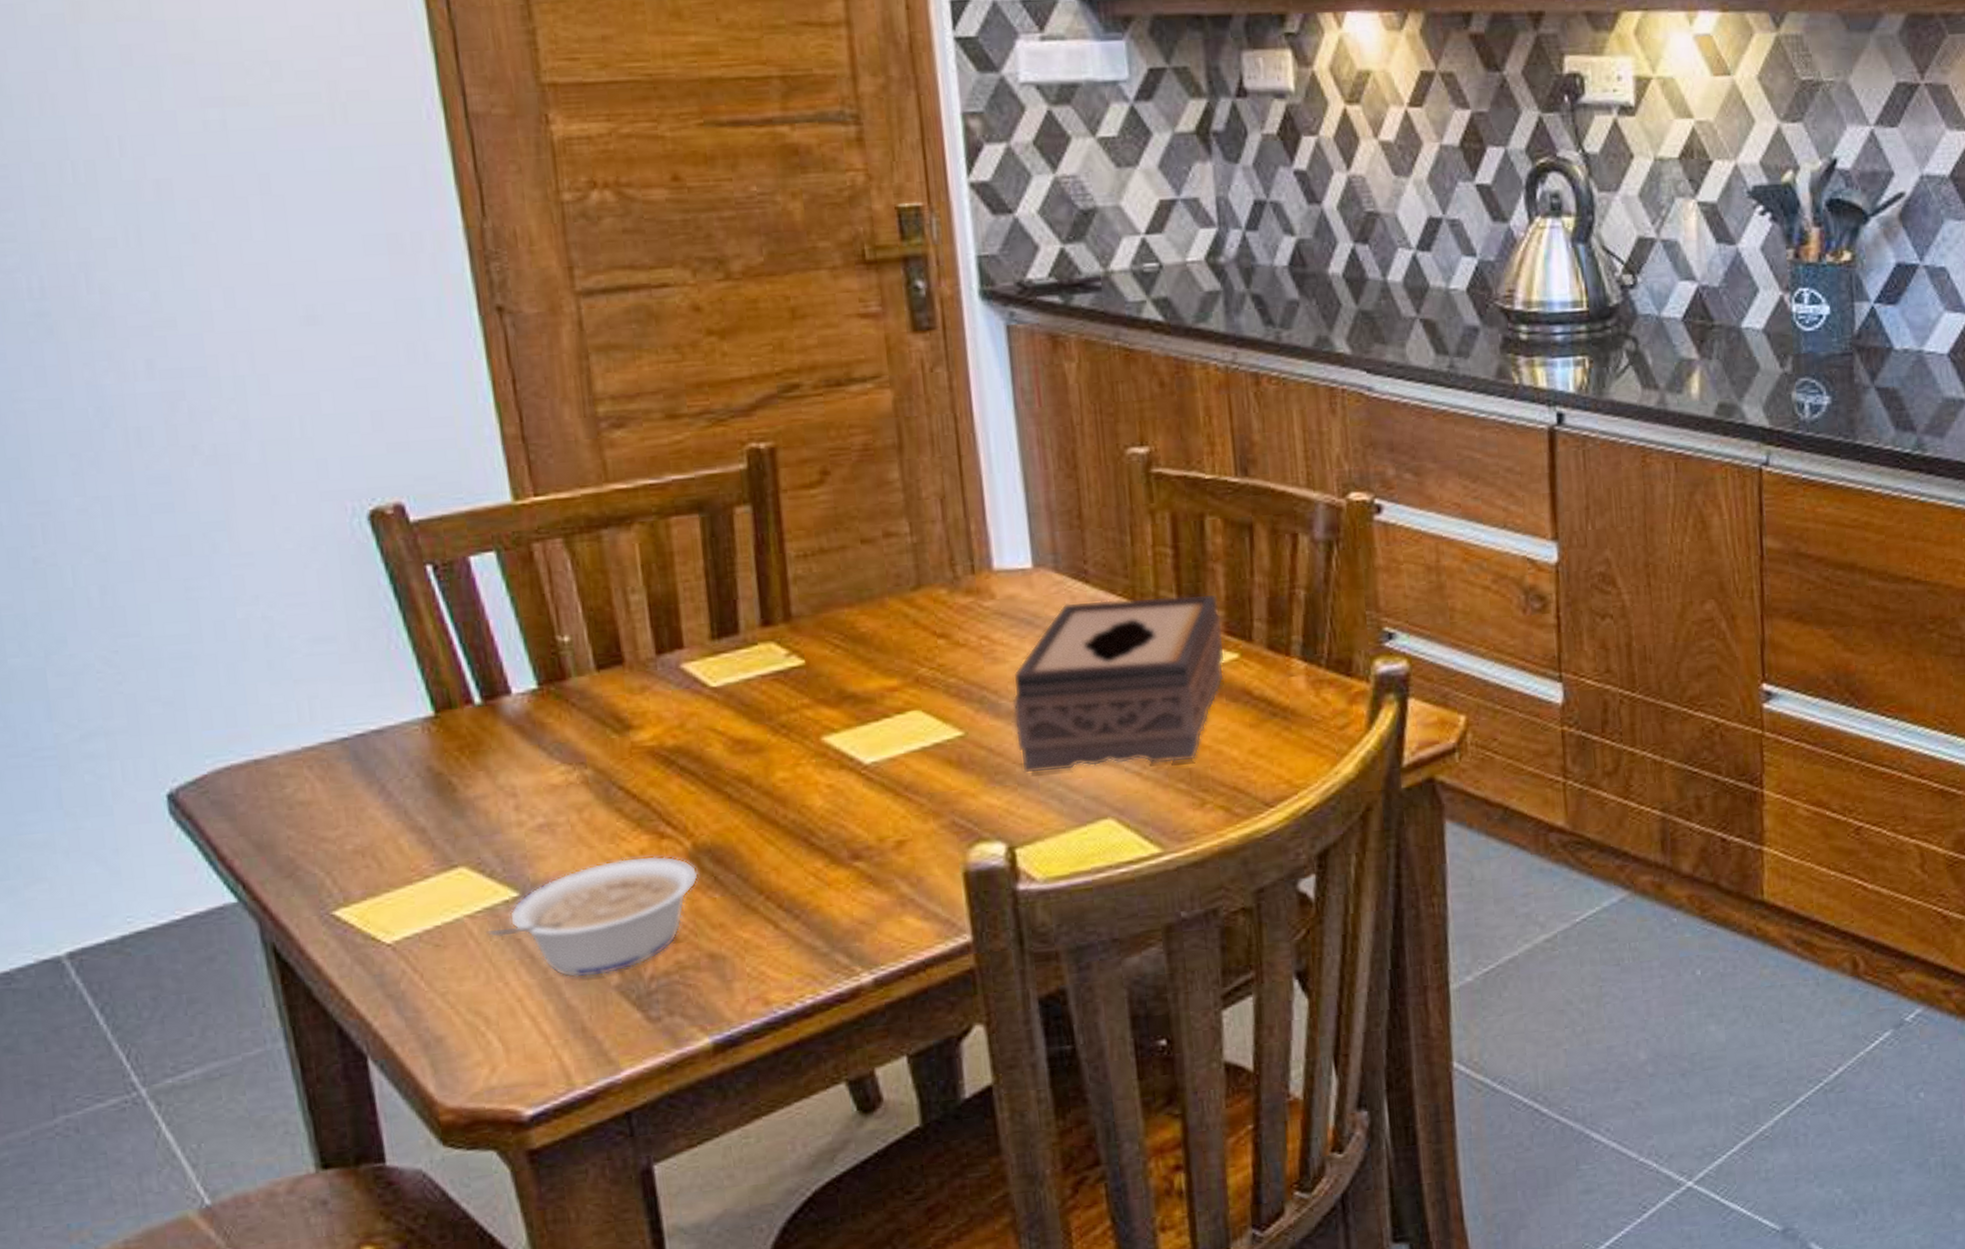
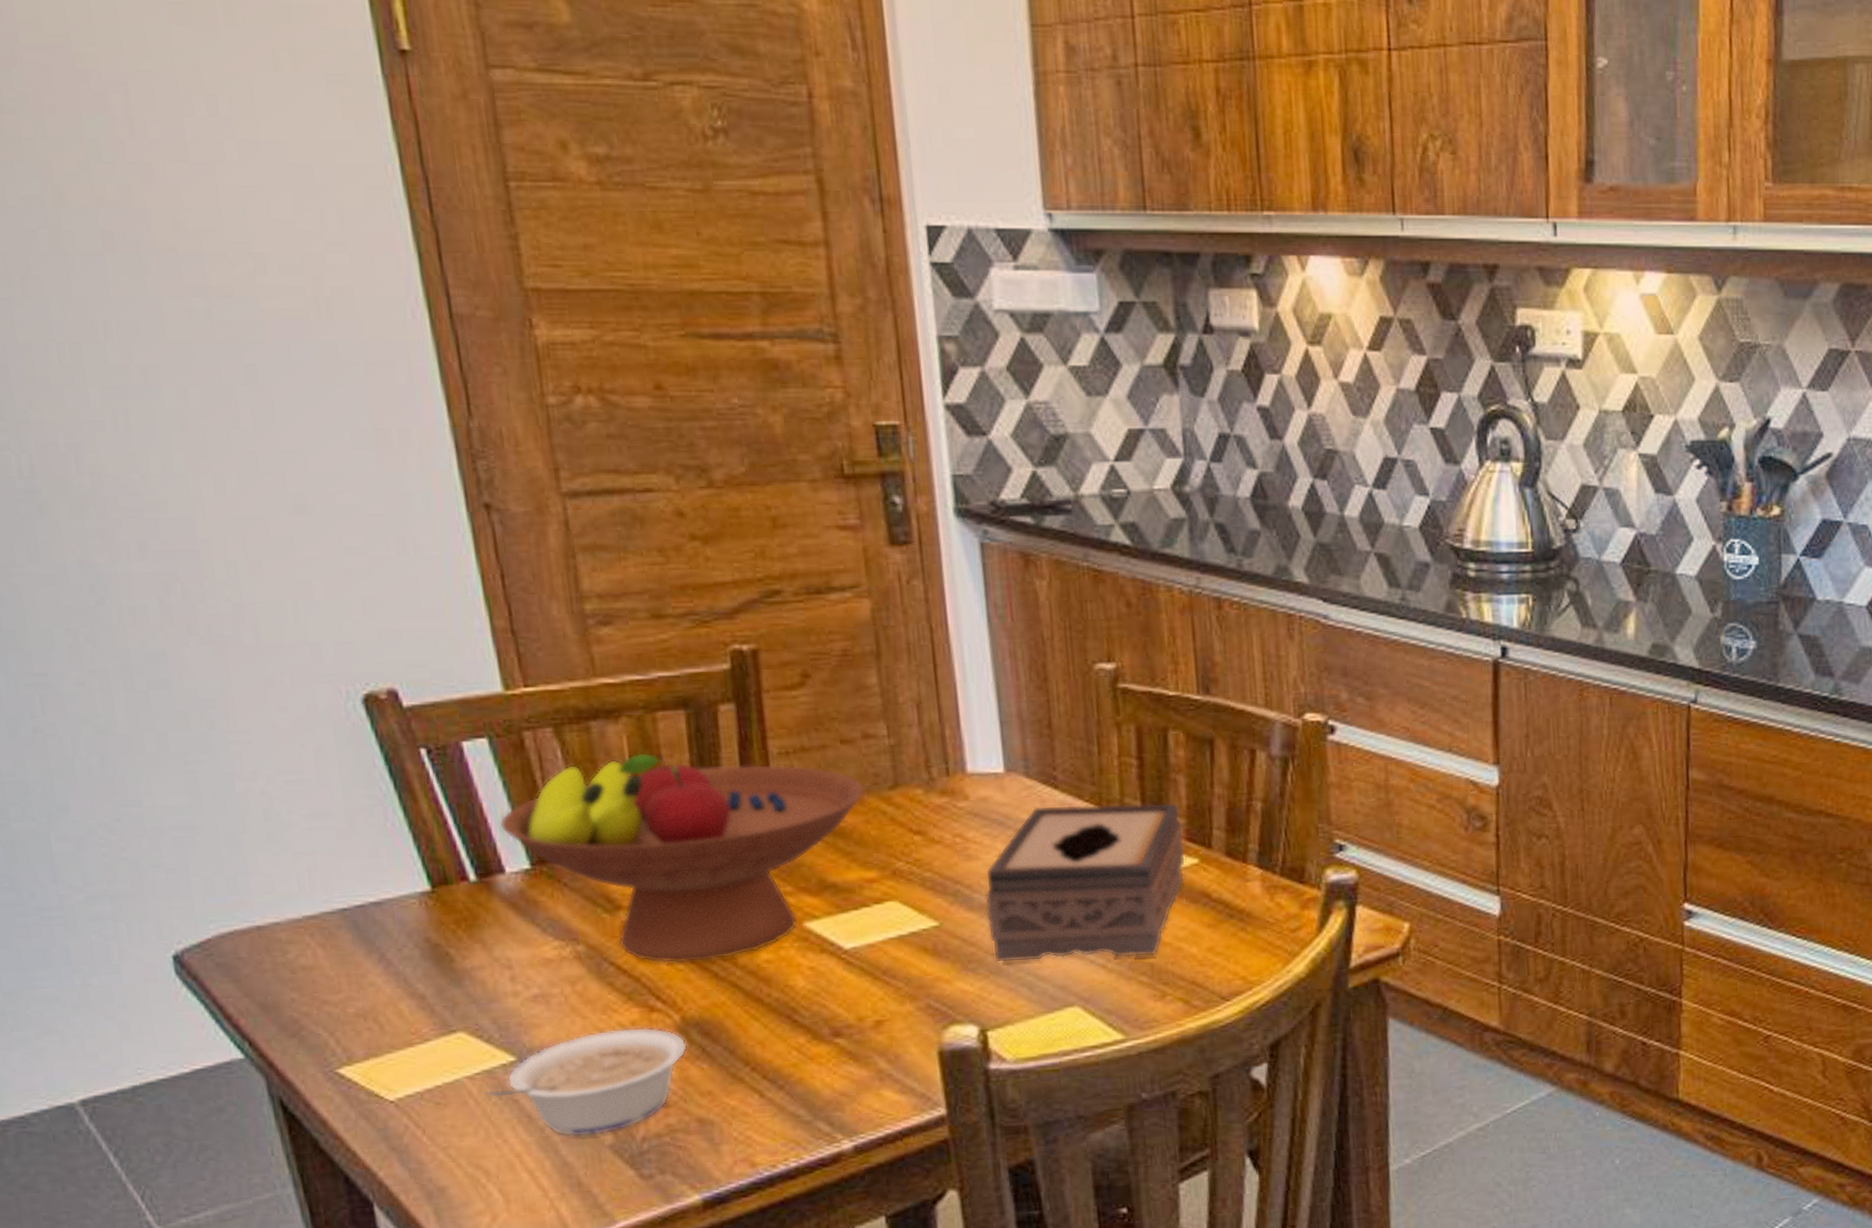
fruit bowl: none [506,560,887,786] -> present [499,752,865,964]

